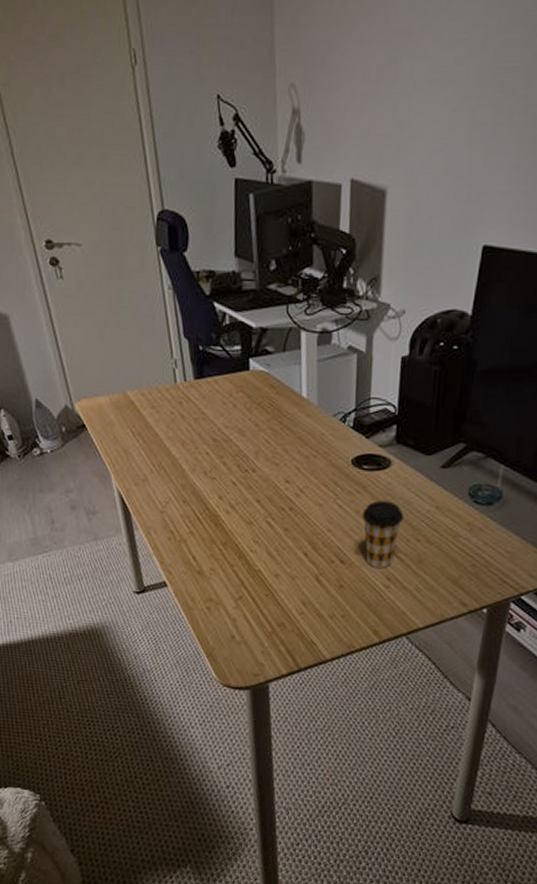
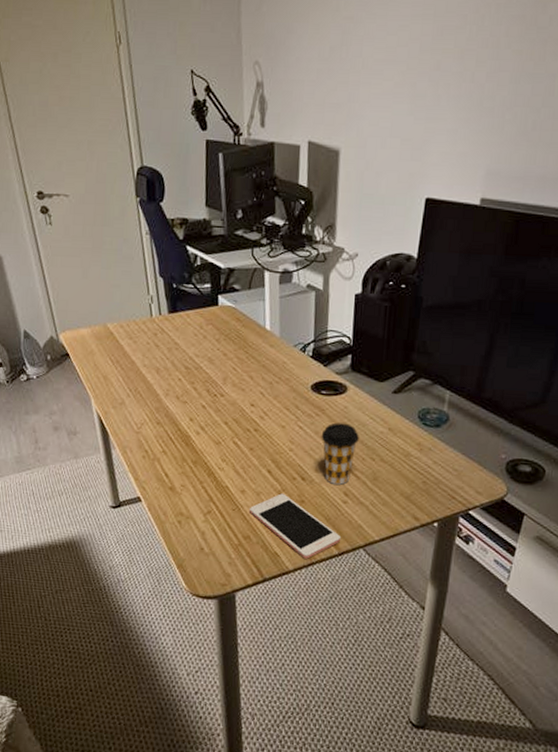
cell phone: none [283,577,383,648] -> present [248,493,342,559]

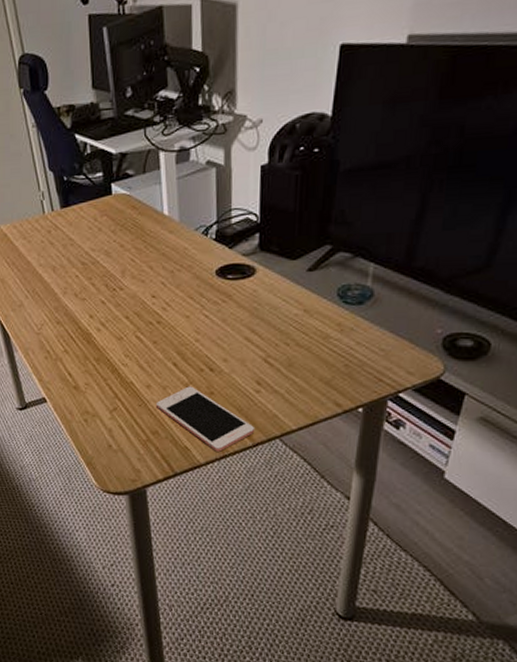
coffee cup: present [321,422,359,485] -> none [229,308,271,373]

